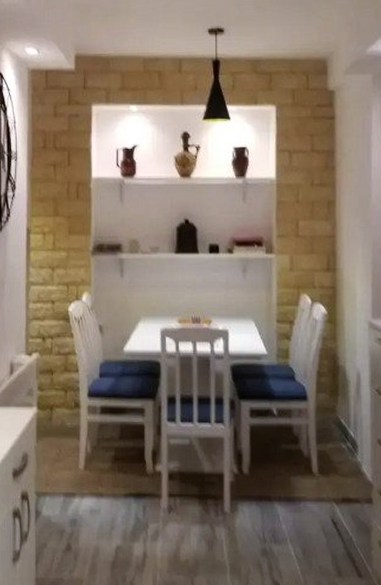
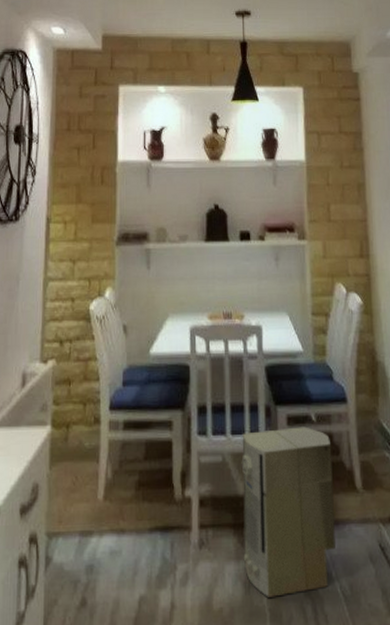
air purifier: none [207,419,291,555] -> present [241,426,335,598]

